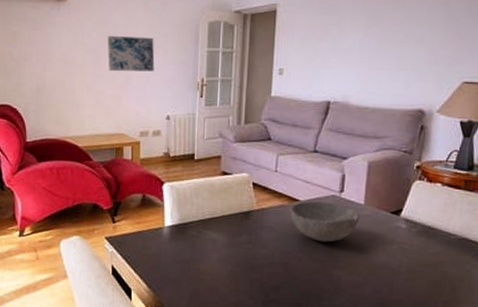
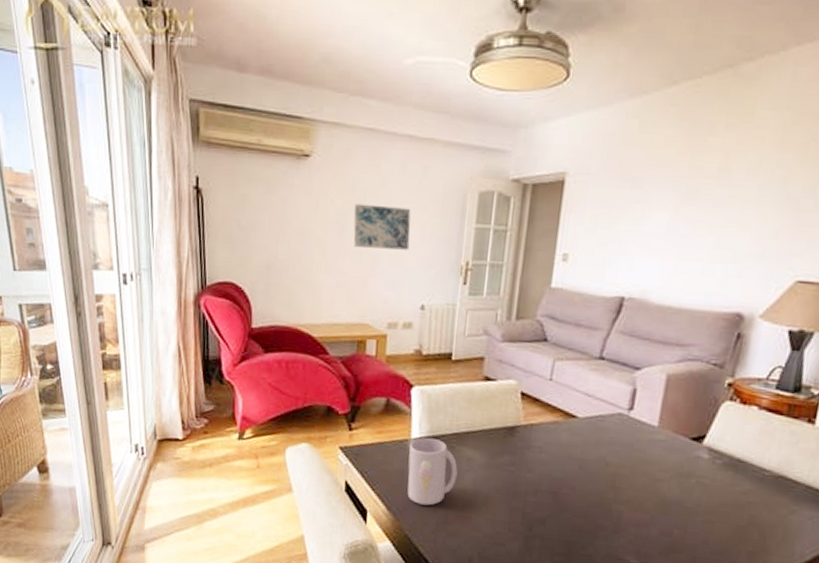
mug: none [164,225,205,282] -> present [407,438,458,506]
bowl: present [289,201,360,242] -> none [564,418,652,470]

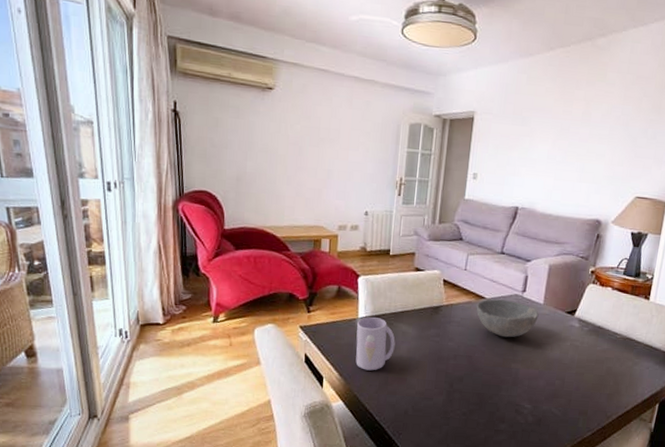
wall art: present [353,203,411,250] -> none [310,129,356,168]
bowl: none [564,418,652,470] -> present [476,299,539,338]

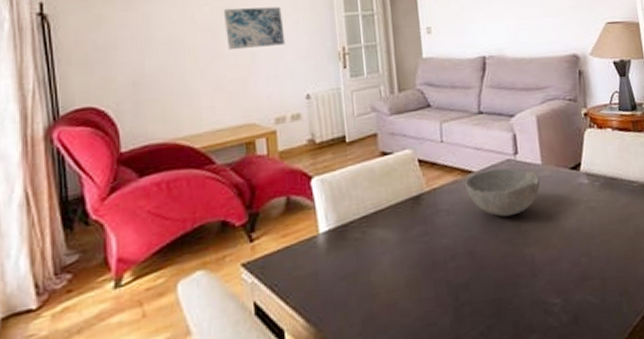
wall art: none [310,129,356,168] -> present [223,6,286,51]
mug: present [356,317,396,371] -> none [319,227,375,306]

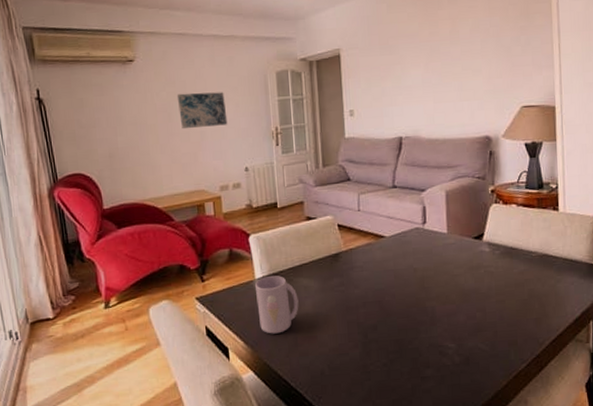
mug: none [319,227,375,306] -> present [255,276,299,334]
bowl: present [464,168,541,217] -> none [377,235,445,275]

